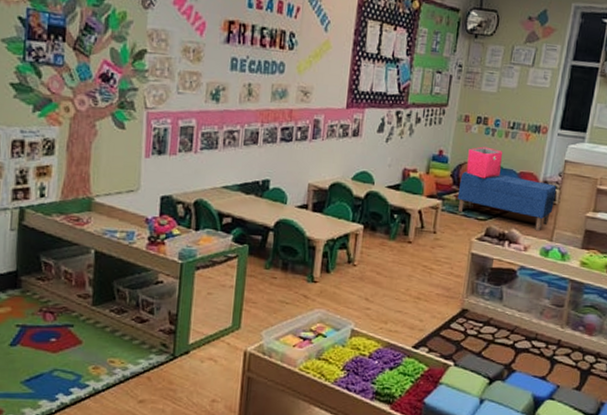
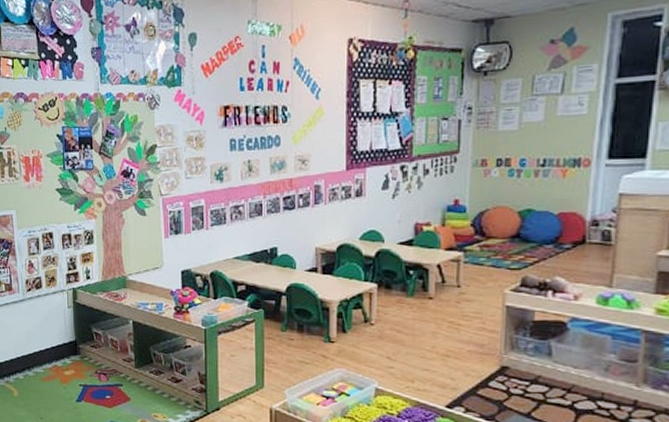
bench: present [457,172,557,231] -> none [482,217,611,277]
storage bin: present [466,146,502,179] -> none [490,190,533,225]

